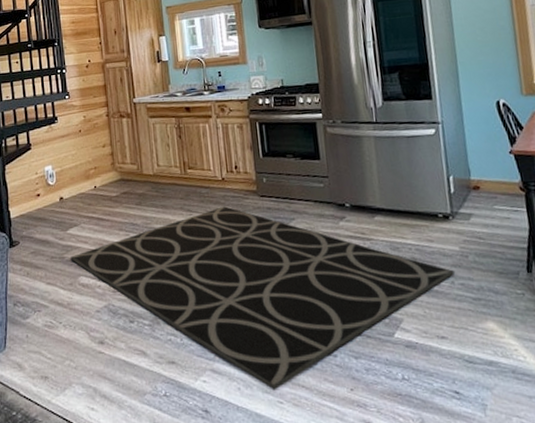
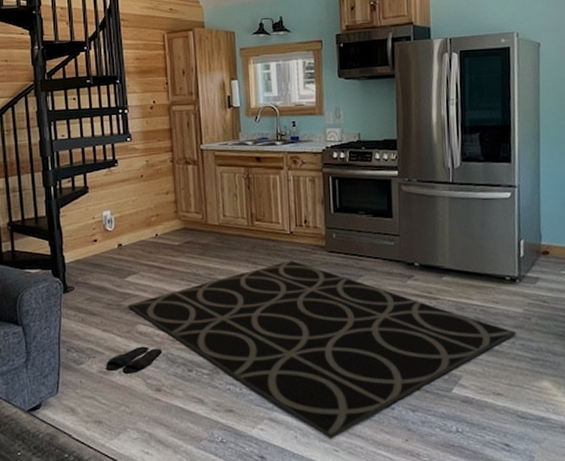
slippers: none [51,298,104,327] -> present [106,346,162,374]

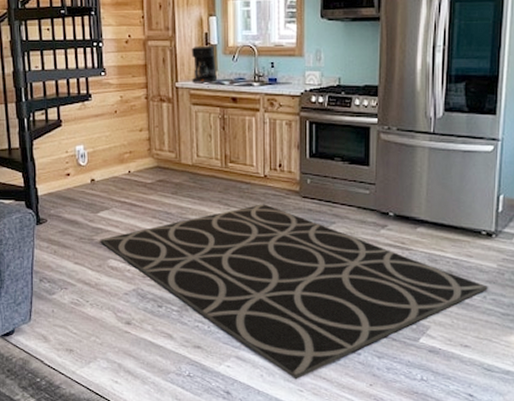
slippers: present [106,346,162,374] -> none [77,280,132,306]
coffee maker: none [214,108,242,145] -> present [191,45,218,84]

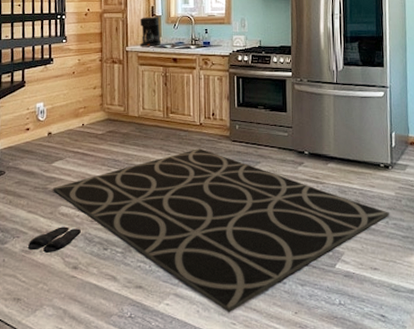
slippers: none [77,280,132,306] -> present [28,226,81,253]

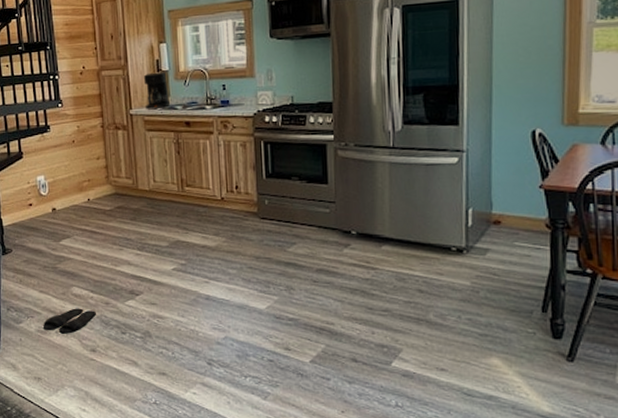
rug: present [53,148,390,313] -> none [63,227,464,407]

